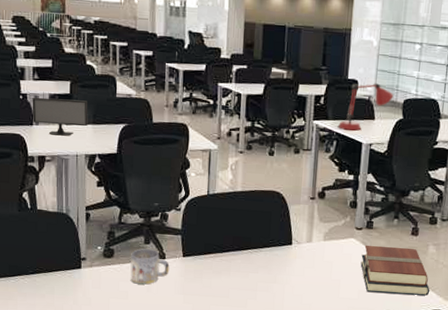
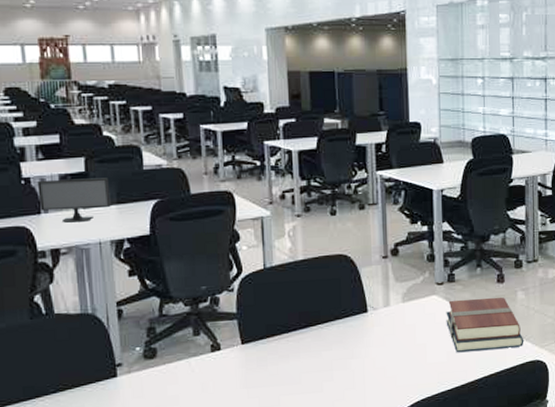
mug: present [130,248,170,285] -> none [178,341,227,385]
desk lamp: present [337,83,394,131] -> none [403,124,460,178]

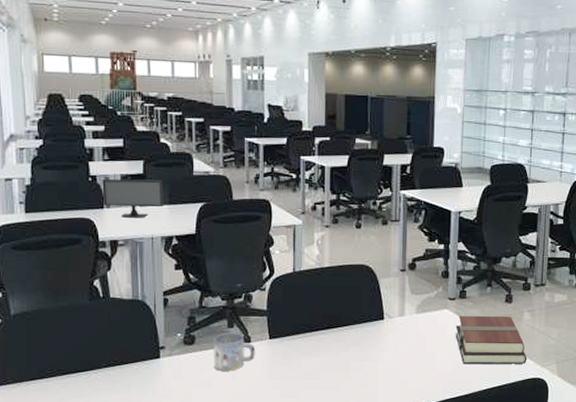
mug: none [178,341,227,385] -> present [213,333,256,371]

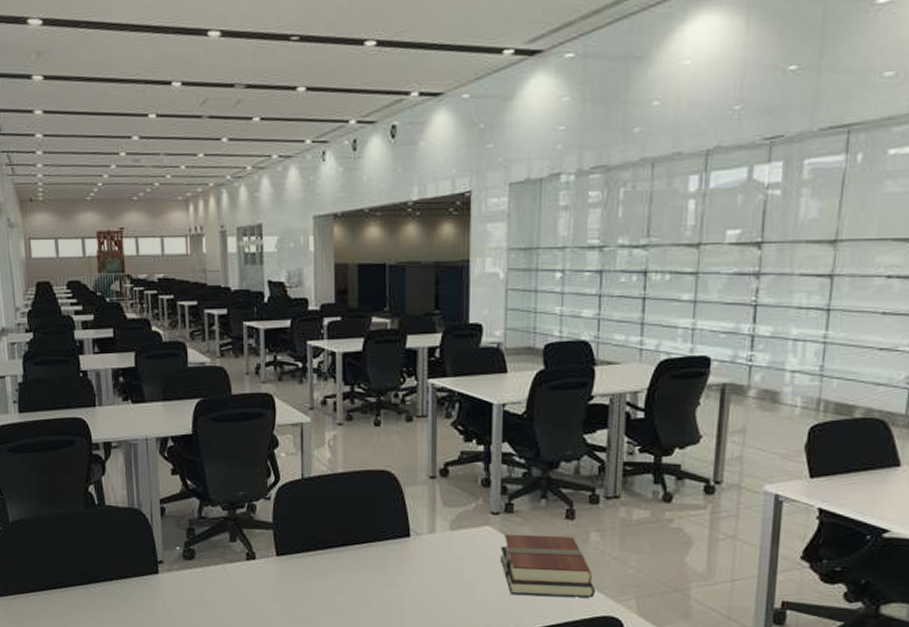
computer monitor: present [102,178,164,218] -> none [93,373,157,417]
mug: present [213,333,256,371] -> none [215,548,262,591]

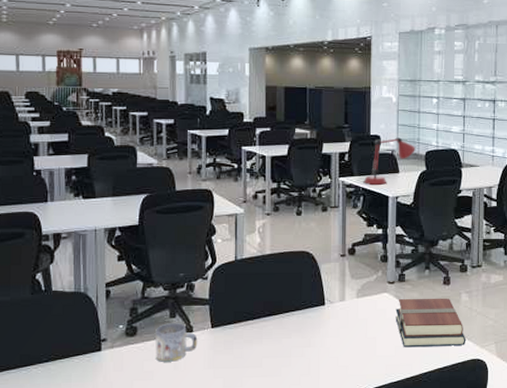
mug: none [215,548,262,591] -> present [155,323,198,362]
desk lamp: none [459,326,530,388] -> present [363,137,415,185]

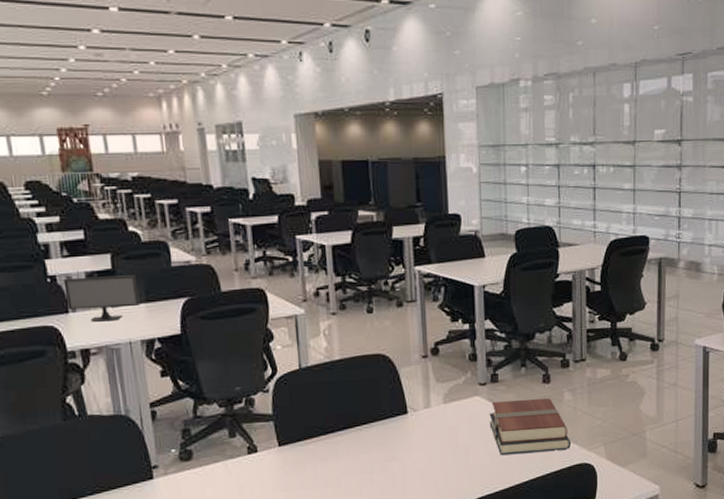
computer monitor: none [46,172,107,211] -> present [63,275,140,322]
mug: present [155,323,198,362] -> none [214,443,265,487]
desk lamp: present [363,137,415,185] -> none [443,215,503,273]

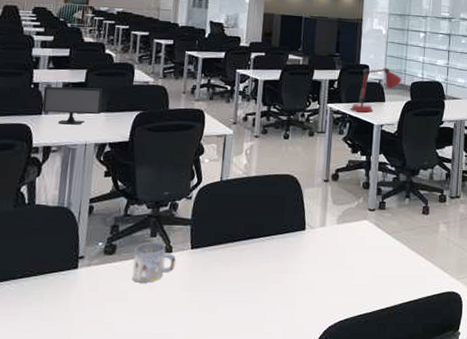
mug: none [214,443,265,487] -> present [131,242,176,283]
desk lamp: none [443,215,503,273] -> present [350,68,402,113]
books: present [489,398,572,455] -> none [374,226,443,277]

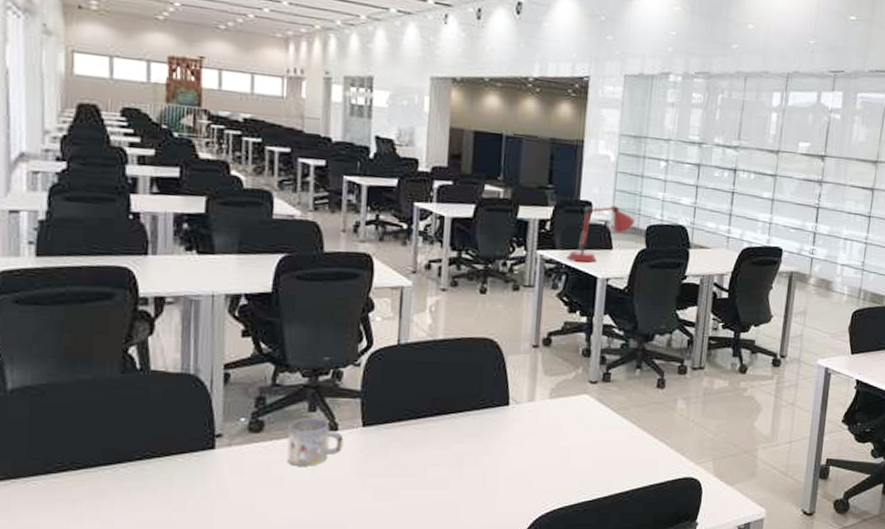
computer monitor: present [42,86,103,125] -> none [147,217,232,270]

